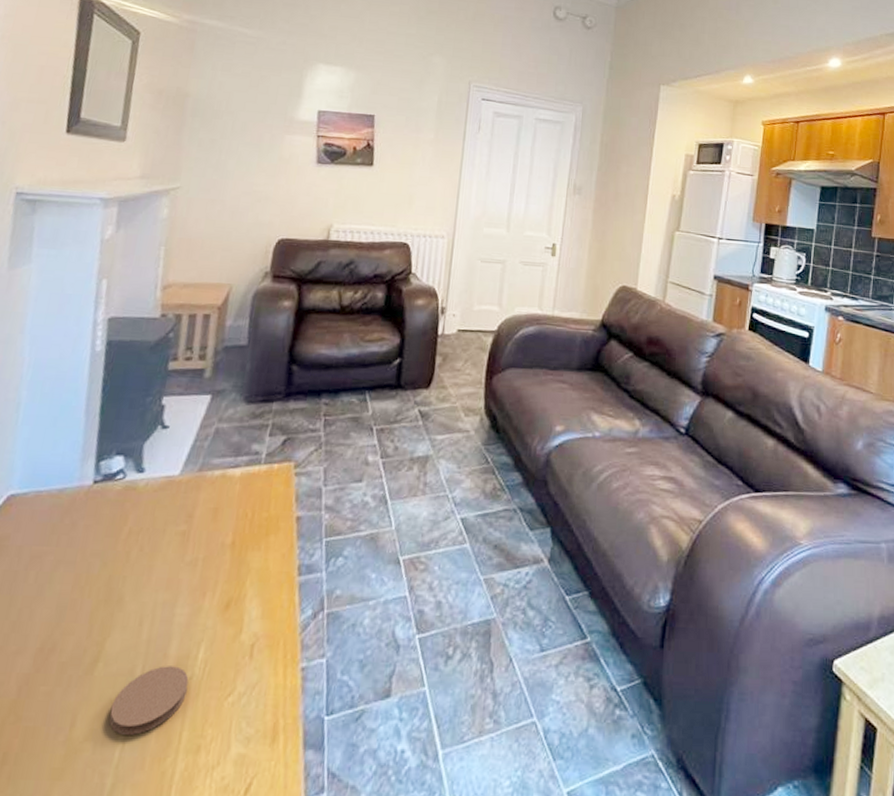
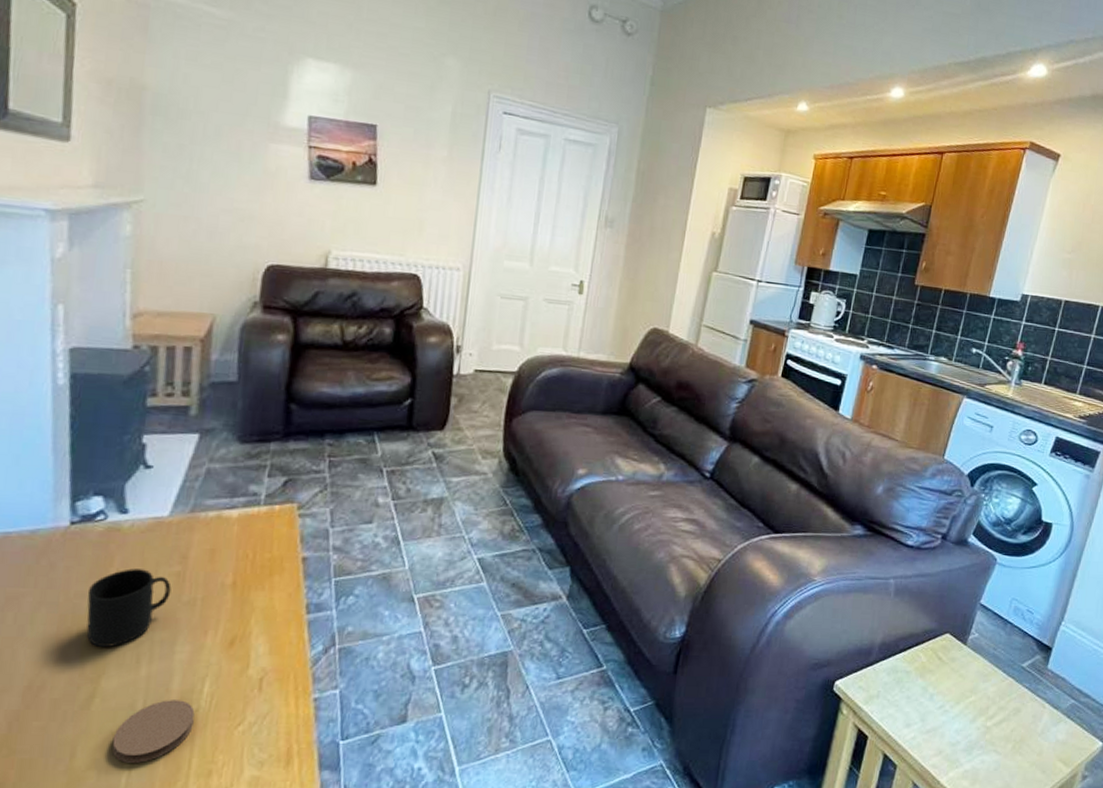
mug: none [97,527,177,609] -> present [86,568,172,648]

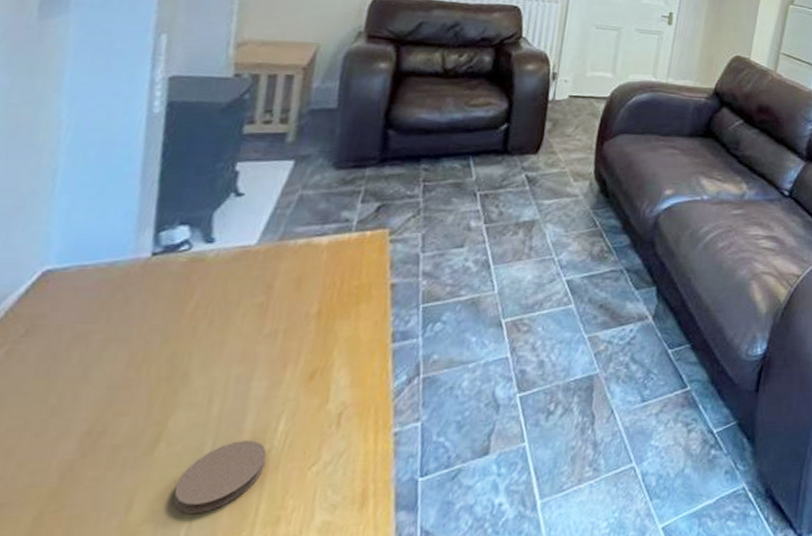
mug: present [86,568,172,648] -> none [158,300,253,387]

